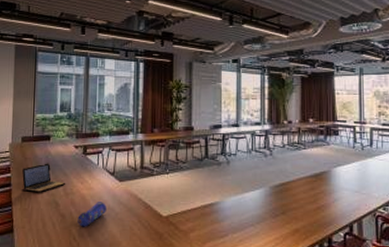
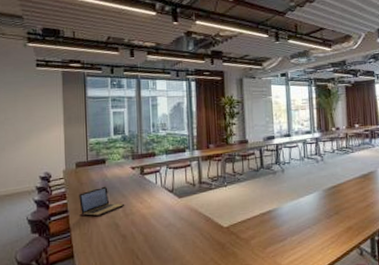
pencil case: present [77,202,106,227] -> none [139,219,168,246]

